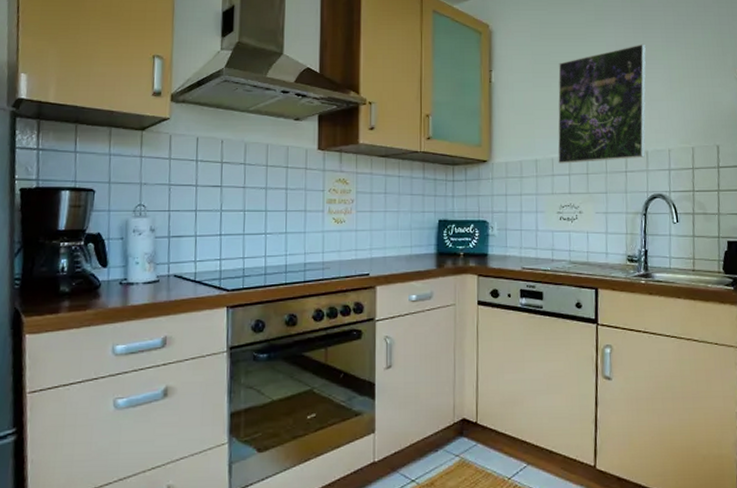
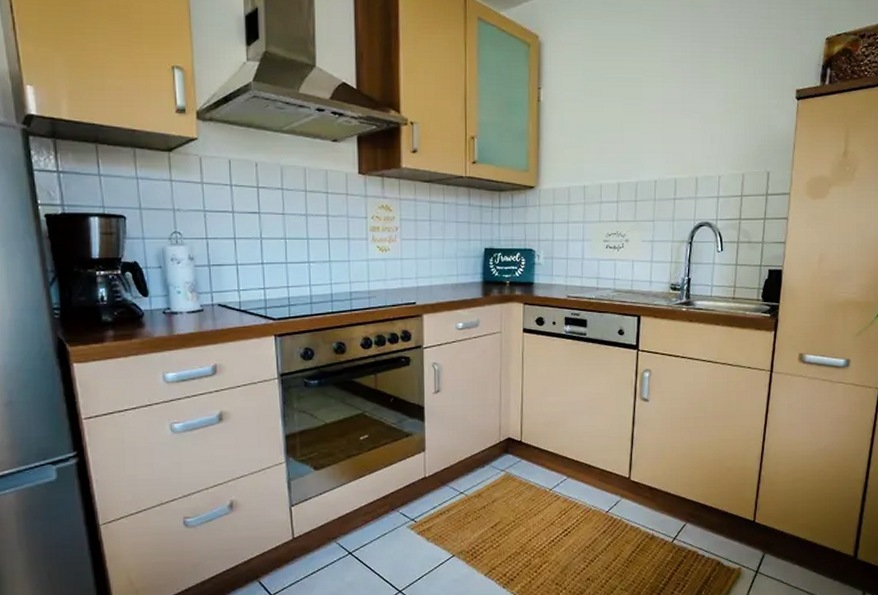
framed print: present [558,44,646,164] -> none [606,59,703,190]

